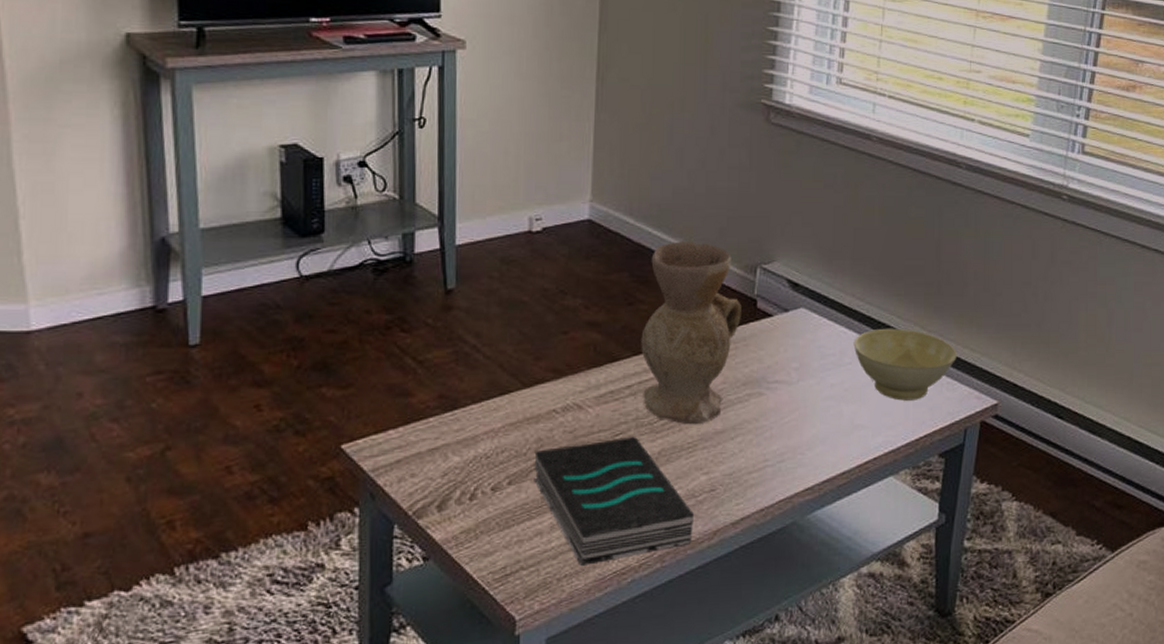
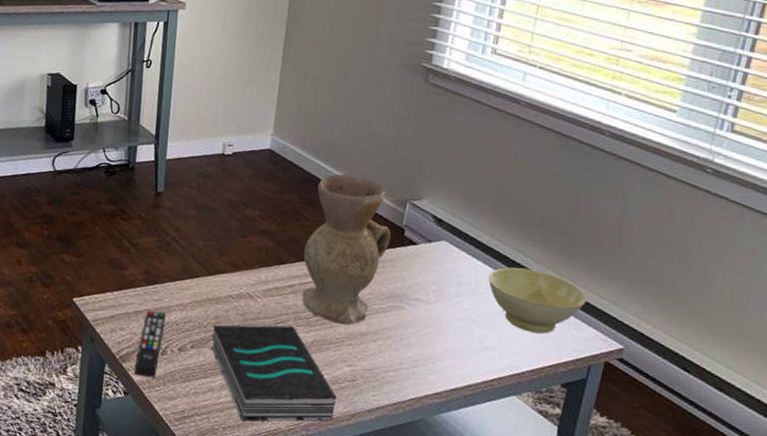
remote control: none [434,444,471,533] -> present [134,310,166,378]

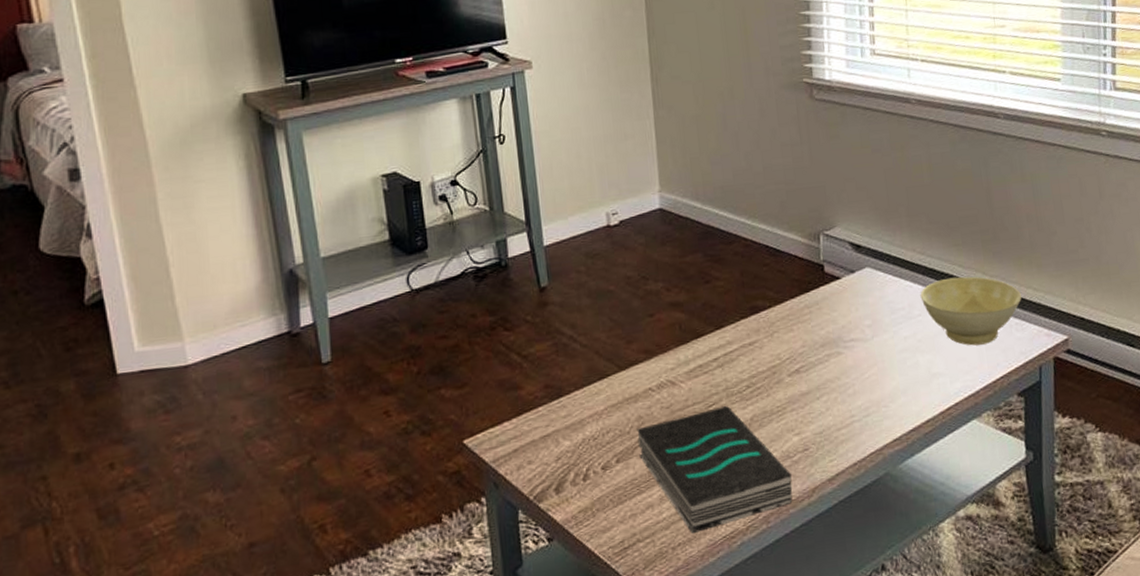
remote control: present [134,310,166,378] -> none [554,428,582,514]
vase: present [302,174,391,325] -> none [721,217,811,390]

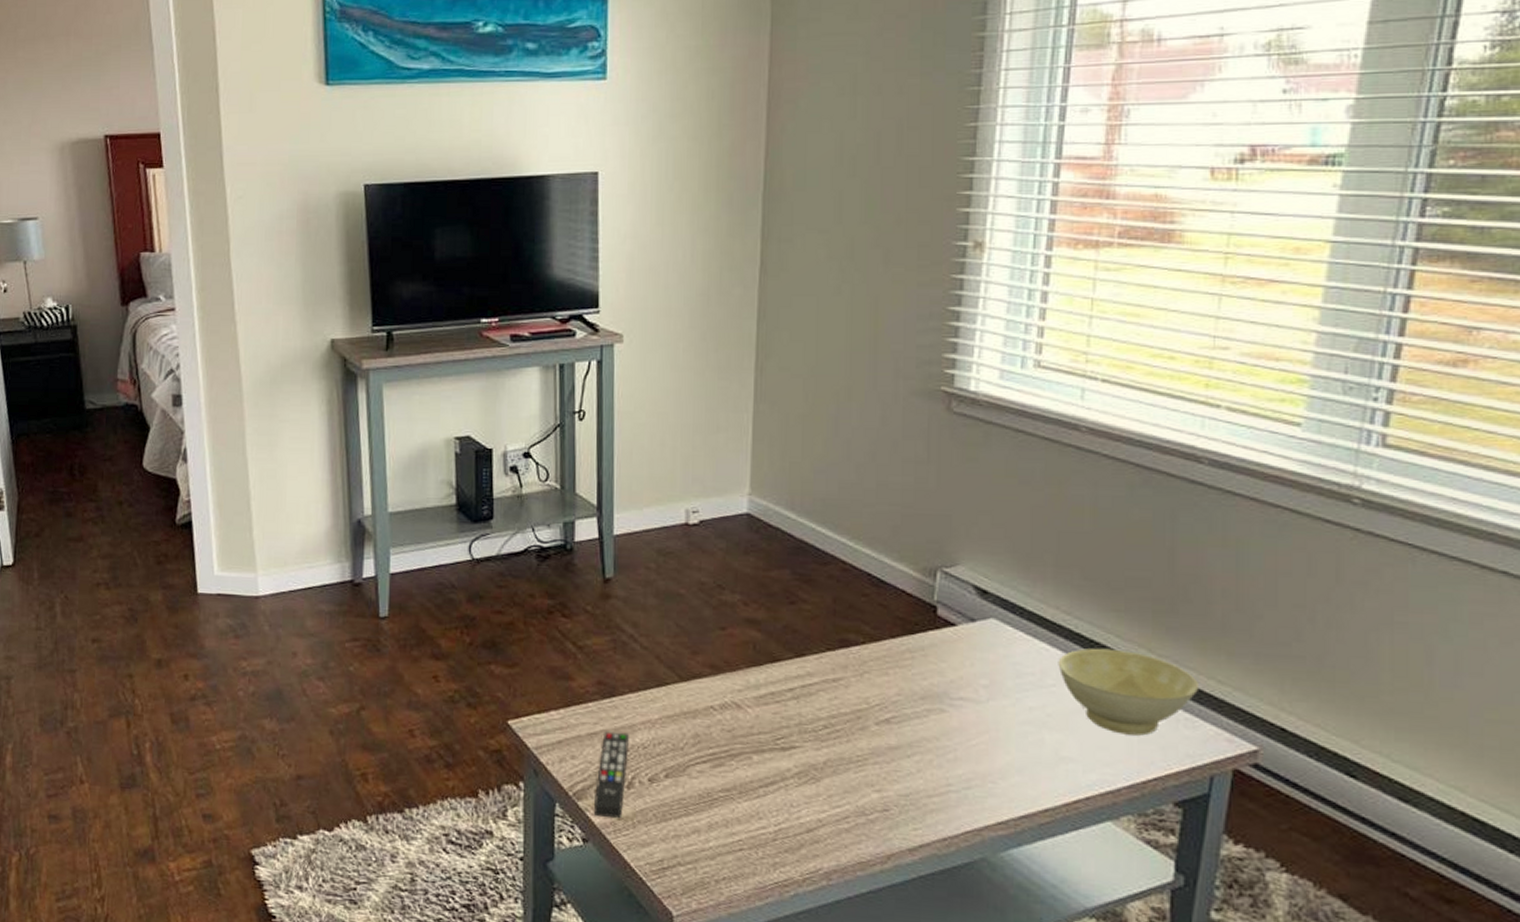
remote control: none [554,428,582,514] -> present [593,731,629,819]
book: present [637,406,793,533] -> none [691,742,864,871]

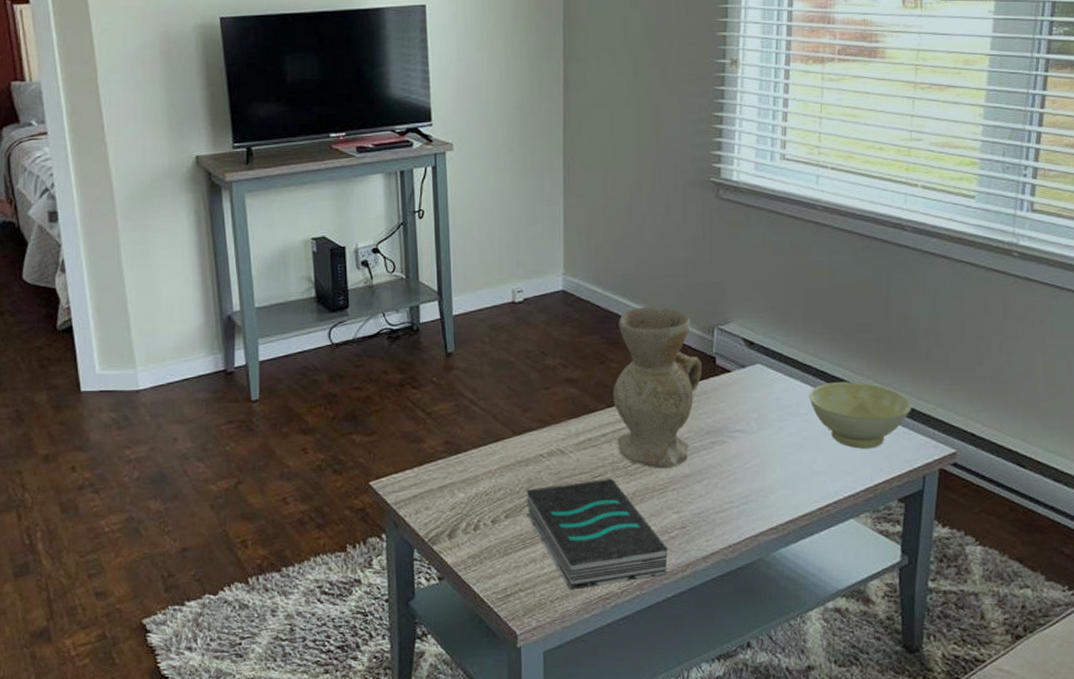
remote control: present [593,731,629,819] -> none [446,483,474,558]
book: none [691,742,864,871] -> present [526,479,668,590]
vase: none [804,539,919,737] -> present [613,307,702,469]

